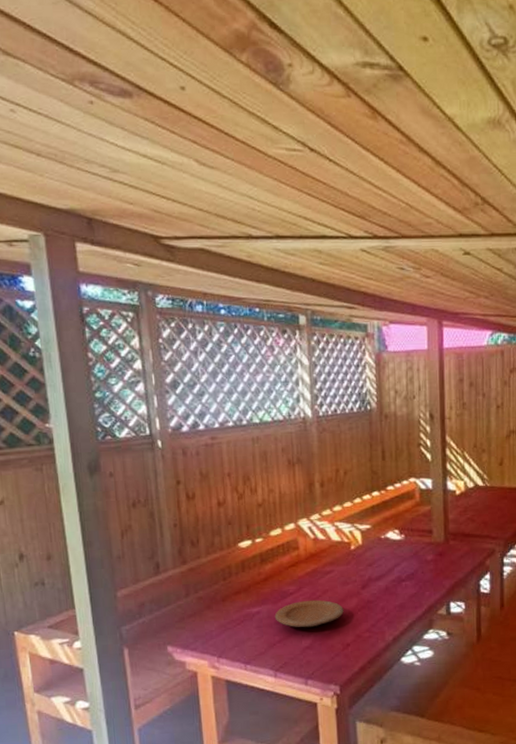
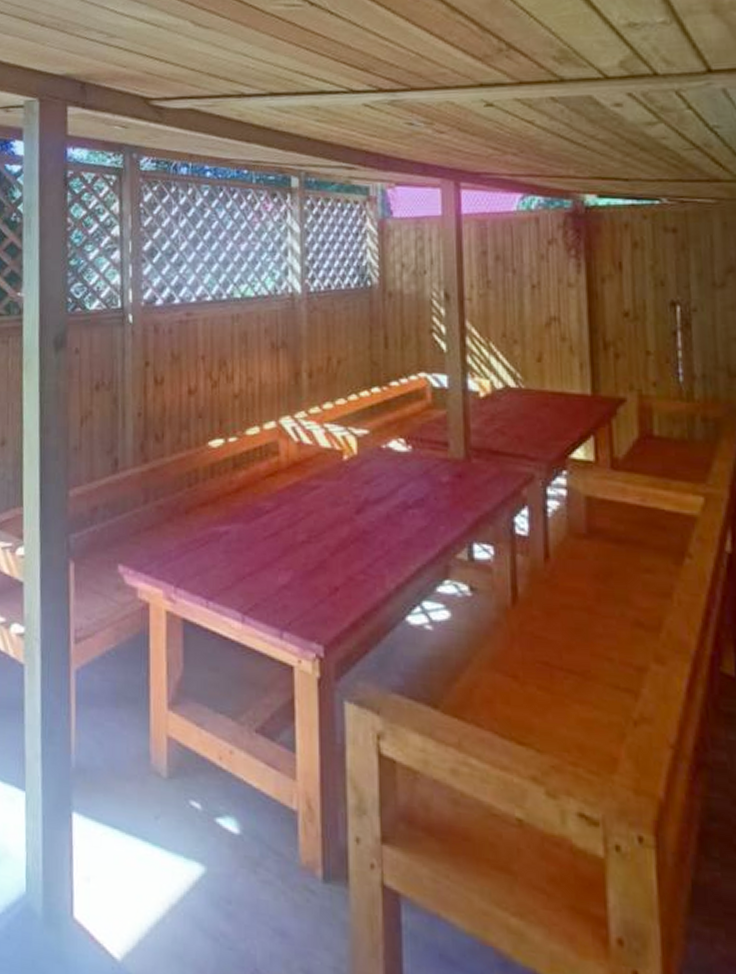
plate: present [274,599,344,628] -> none [246,522,332,560]

